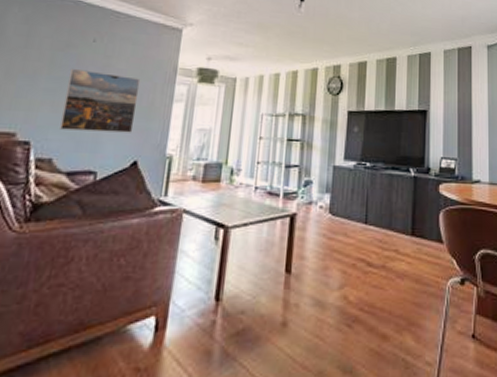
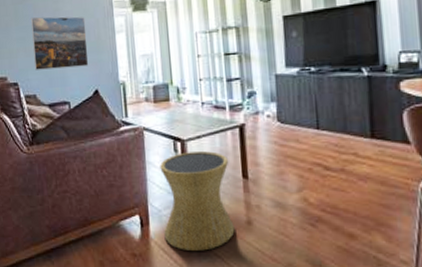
side table: none [182,241,274,361] -> present [160,151,235,251]

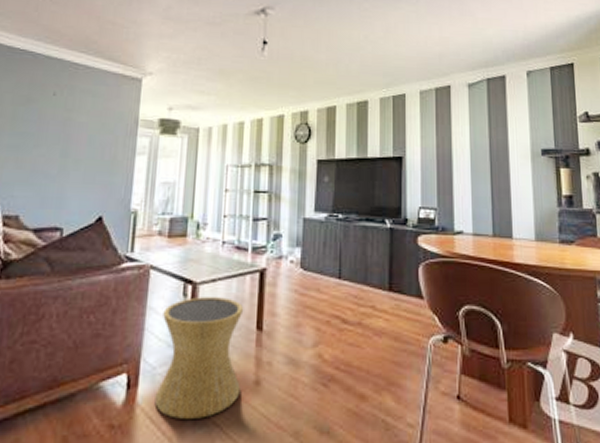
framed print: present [31,16,89,70] -> none [23,123,102,188]

